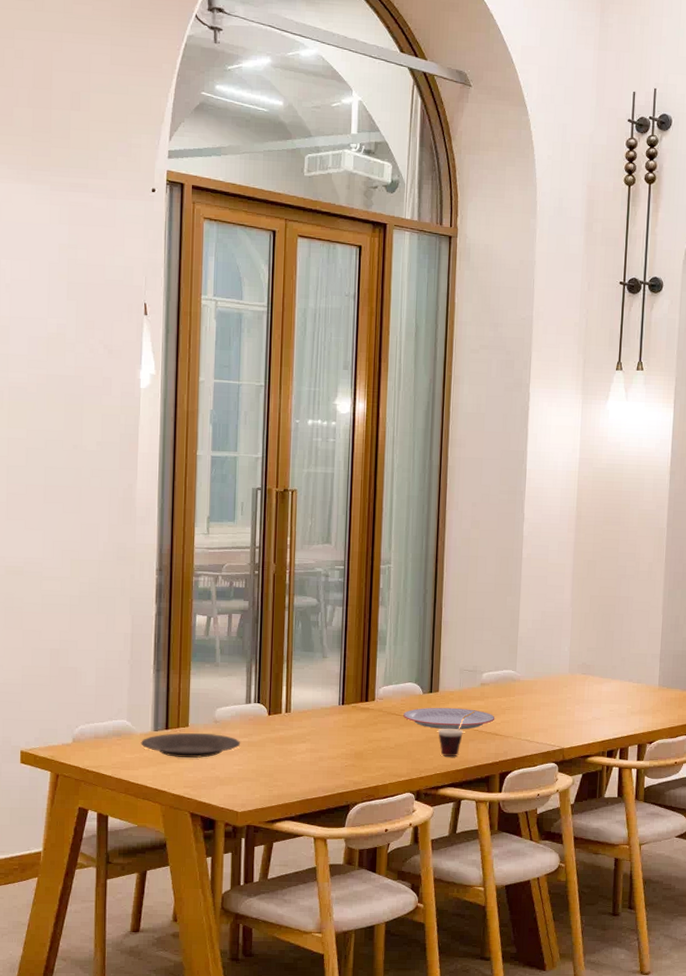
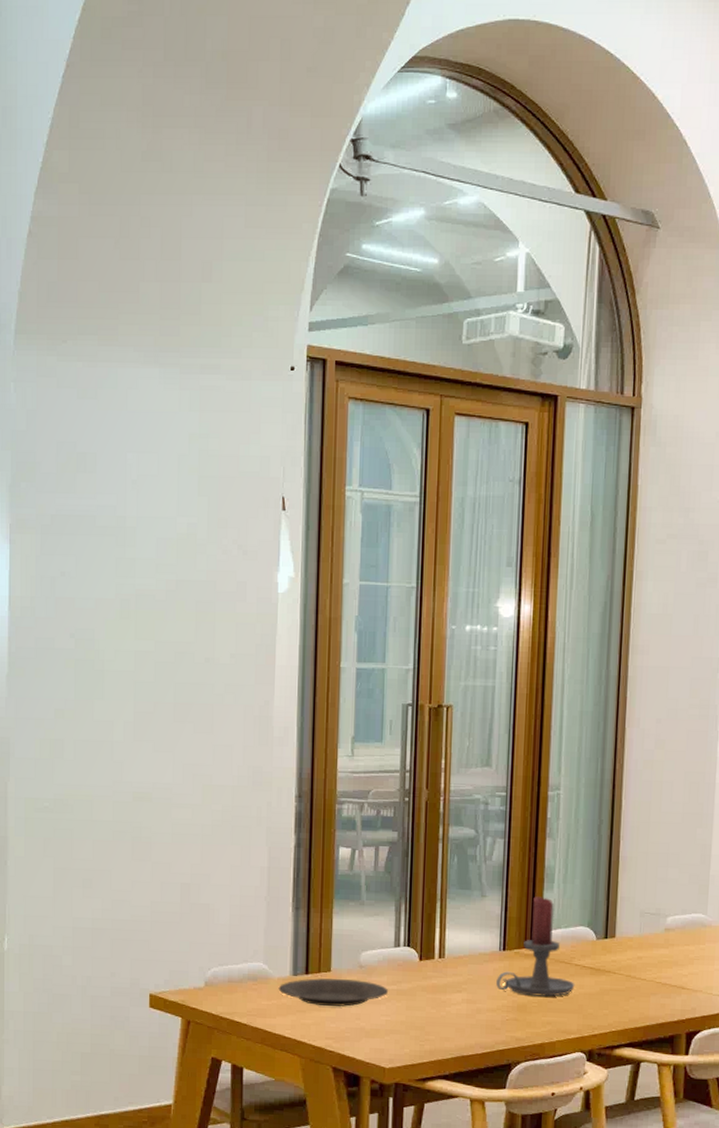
candle holder: none [336,657,405,745] -> present [496,896,575,997]
plate: present [402,707,495,730] -> none [572,955,682,982]
cup: present [438,711,475,756] -> none [614,961,658,1012]

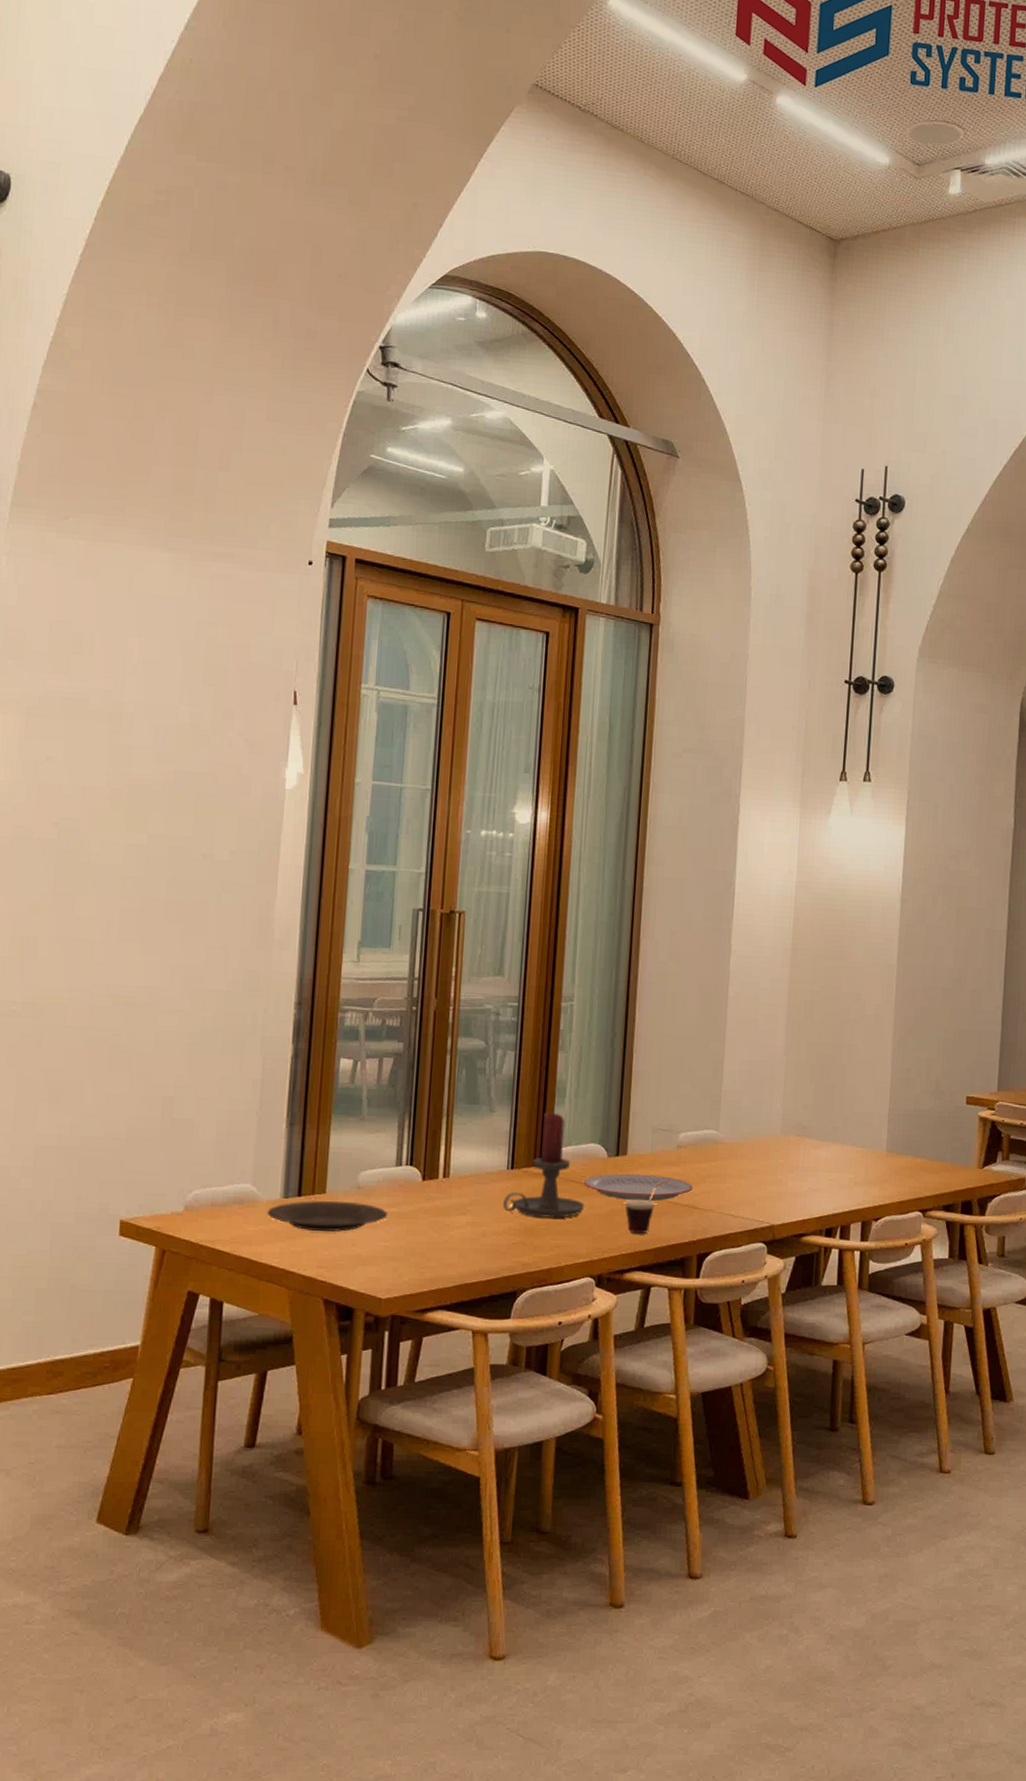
plate: none [572,955,682,982] -> present [583,1173,693,1201]
cup: none [614,961,658,1012] -> present [625,1179,669,1233]

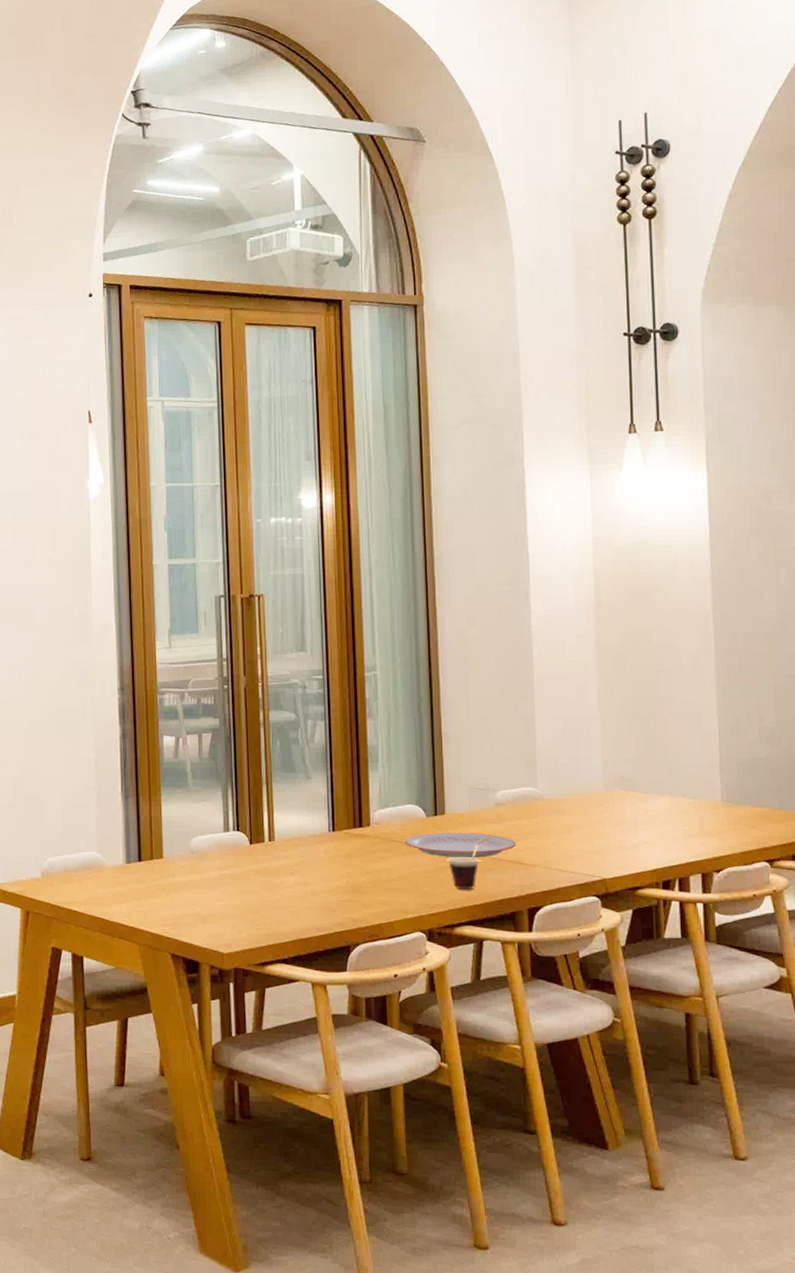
plate: present [267,1200,388,1232] -> none [113,864,222,892]
candle holder: present [503,1112,585,1218] -> none [328,776,409,876]

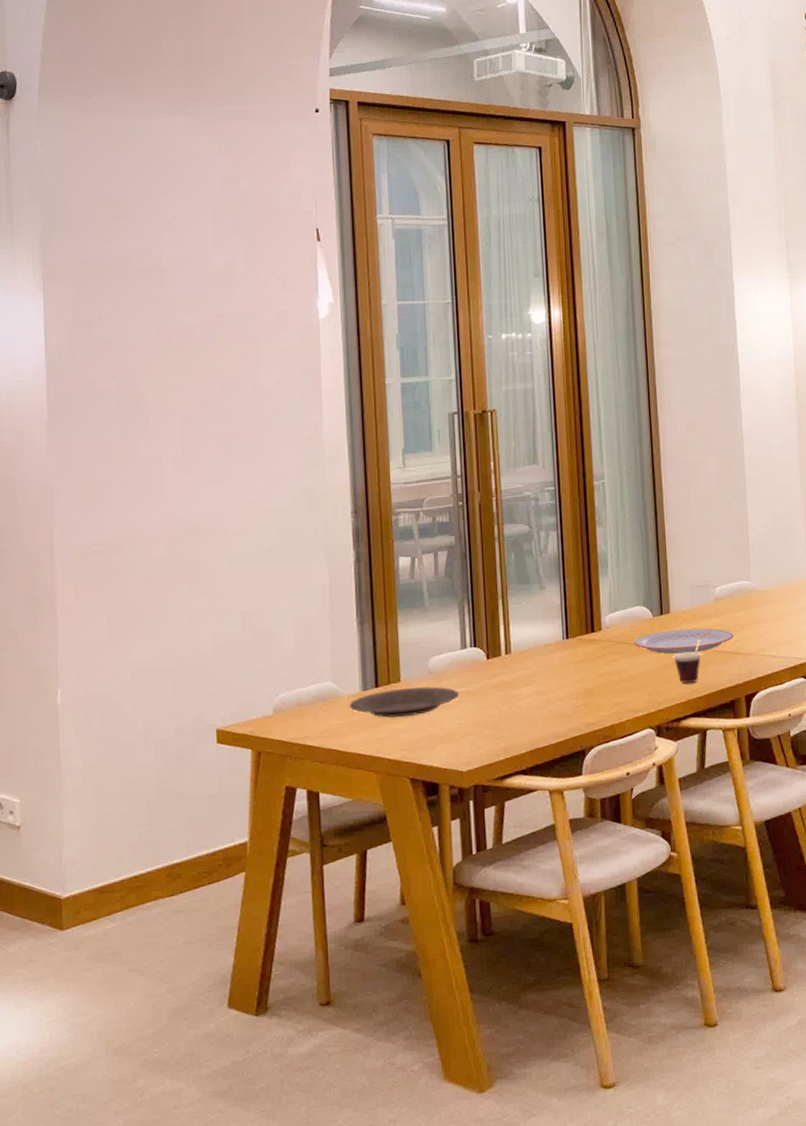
plate: none [113,864,222,892] -> present [349,686,460,718]

